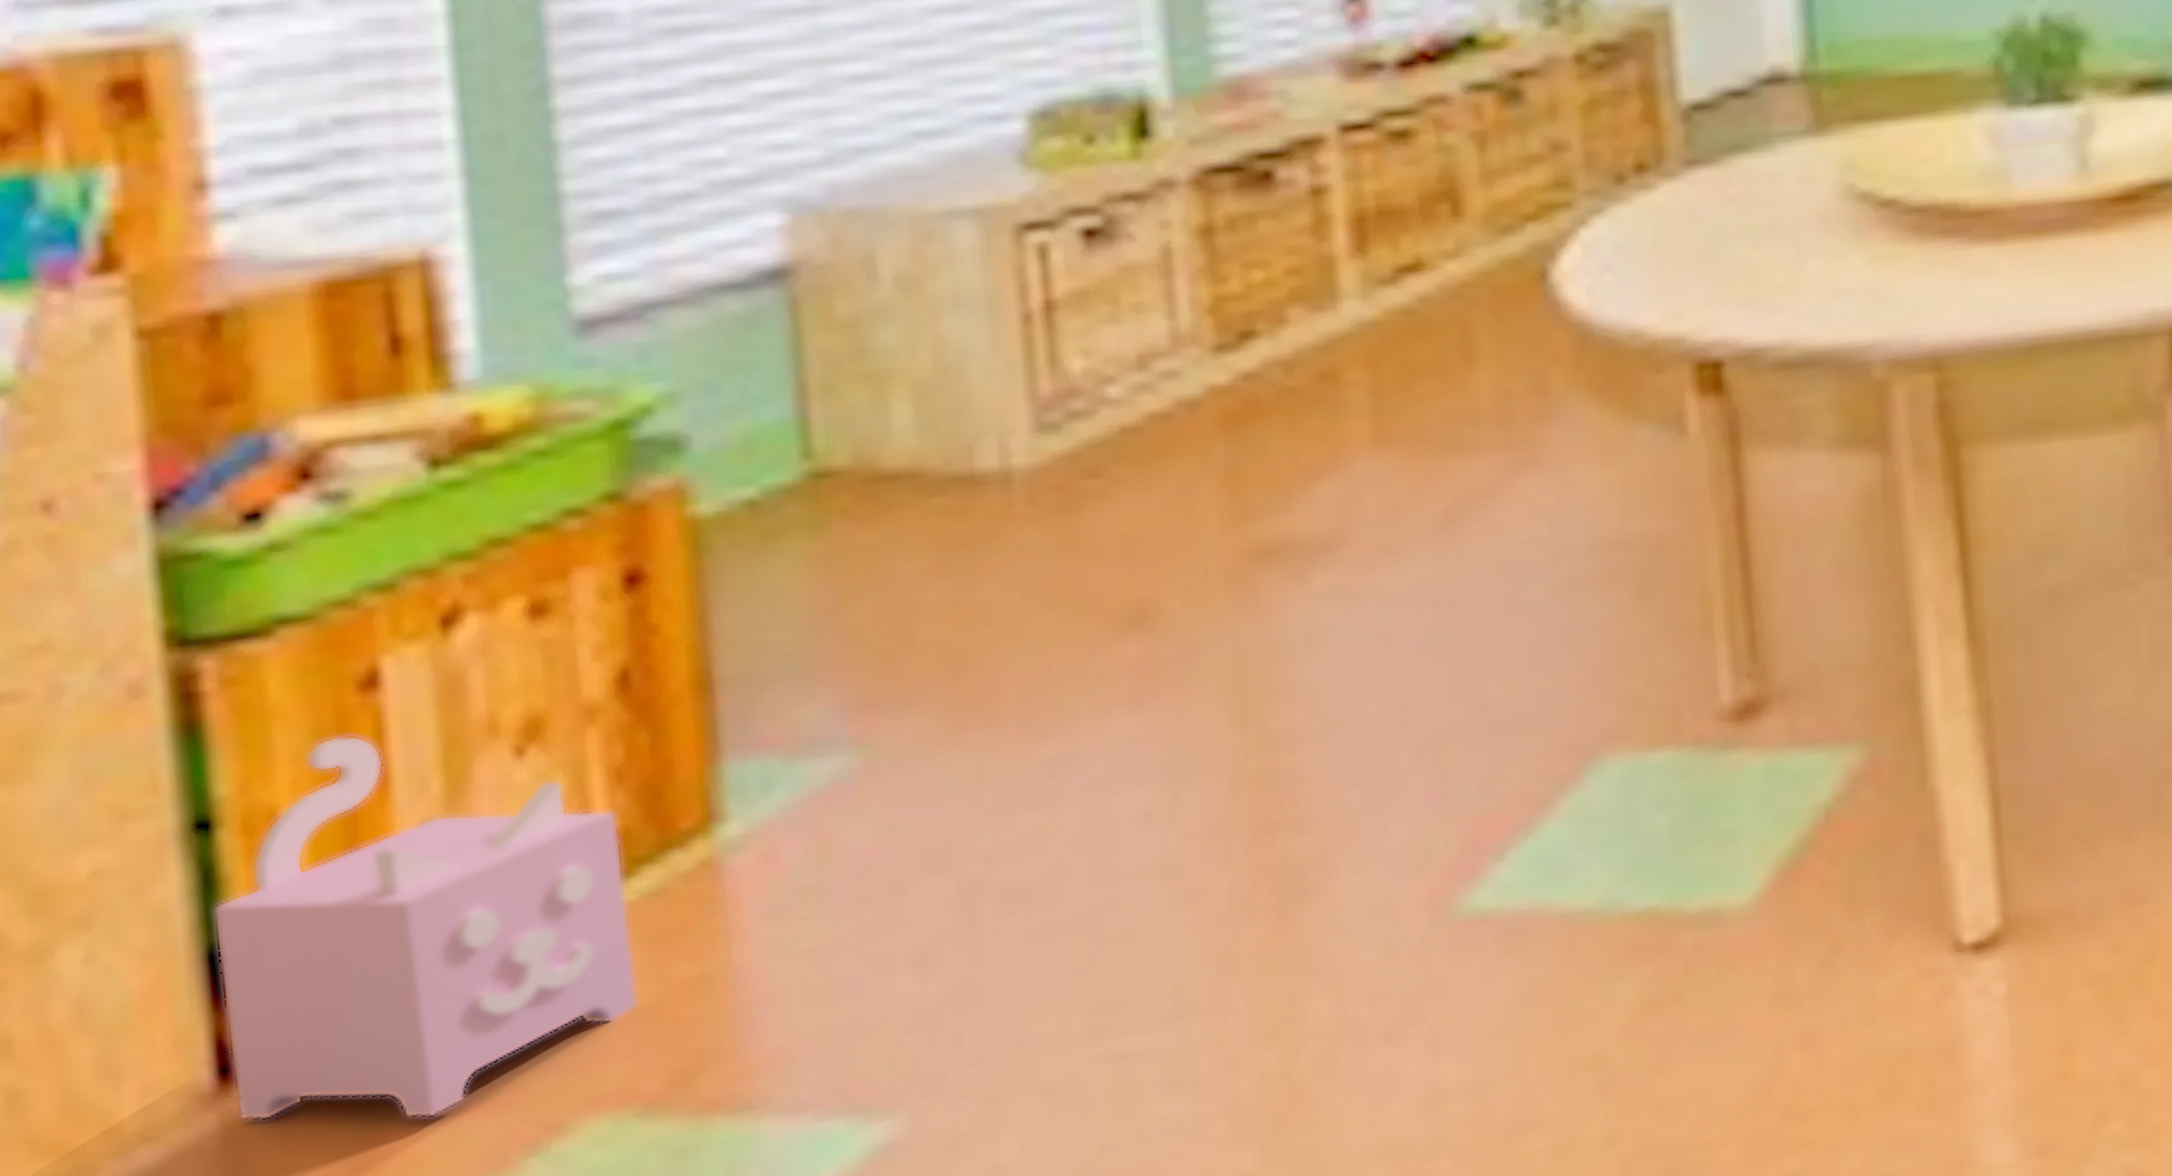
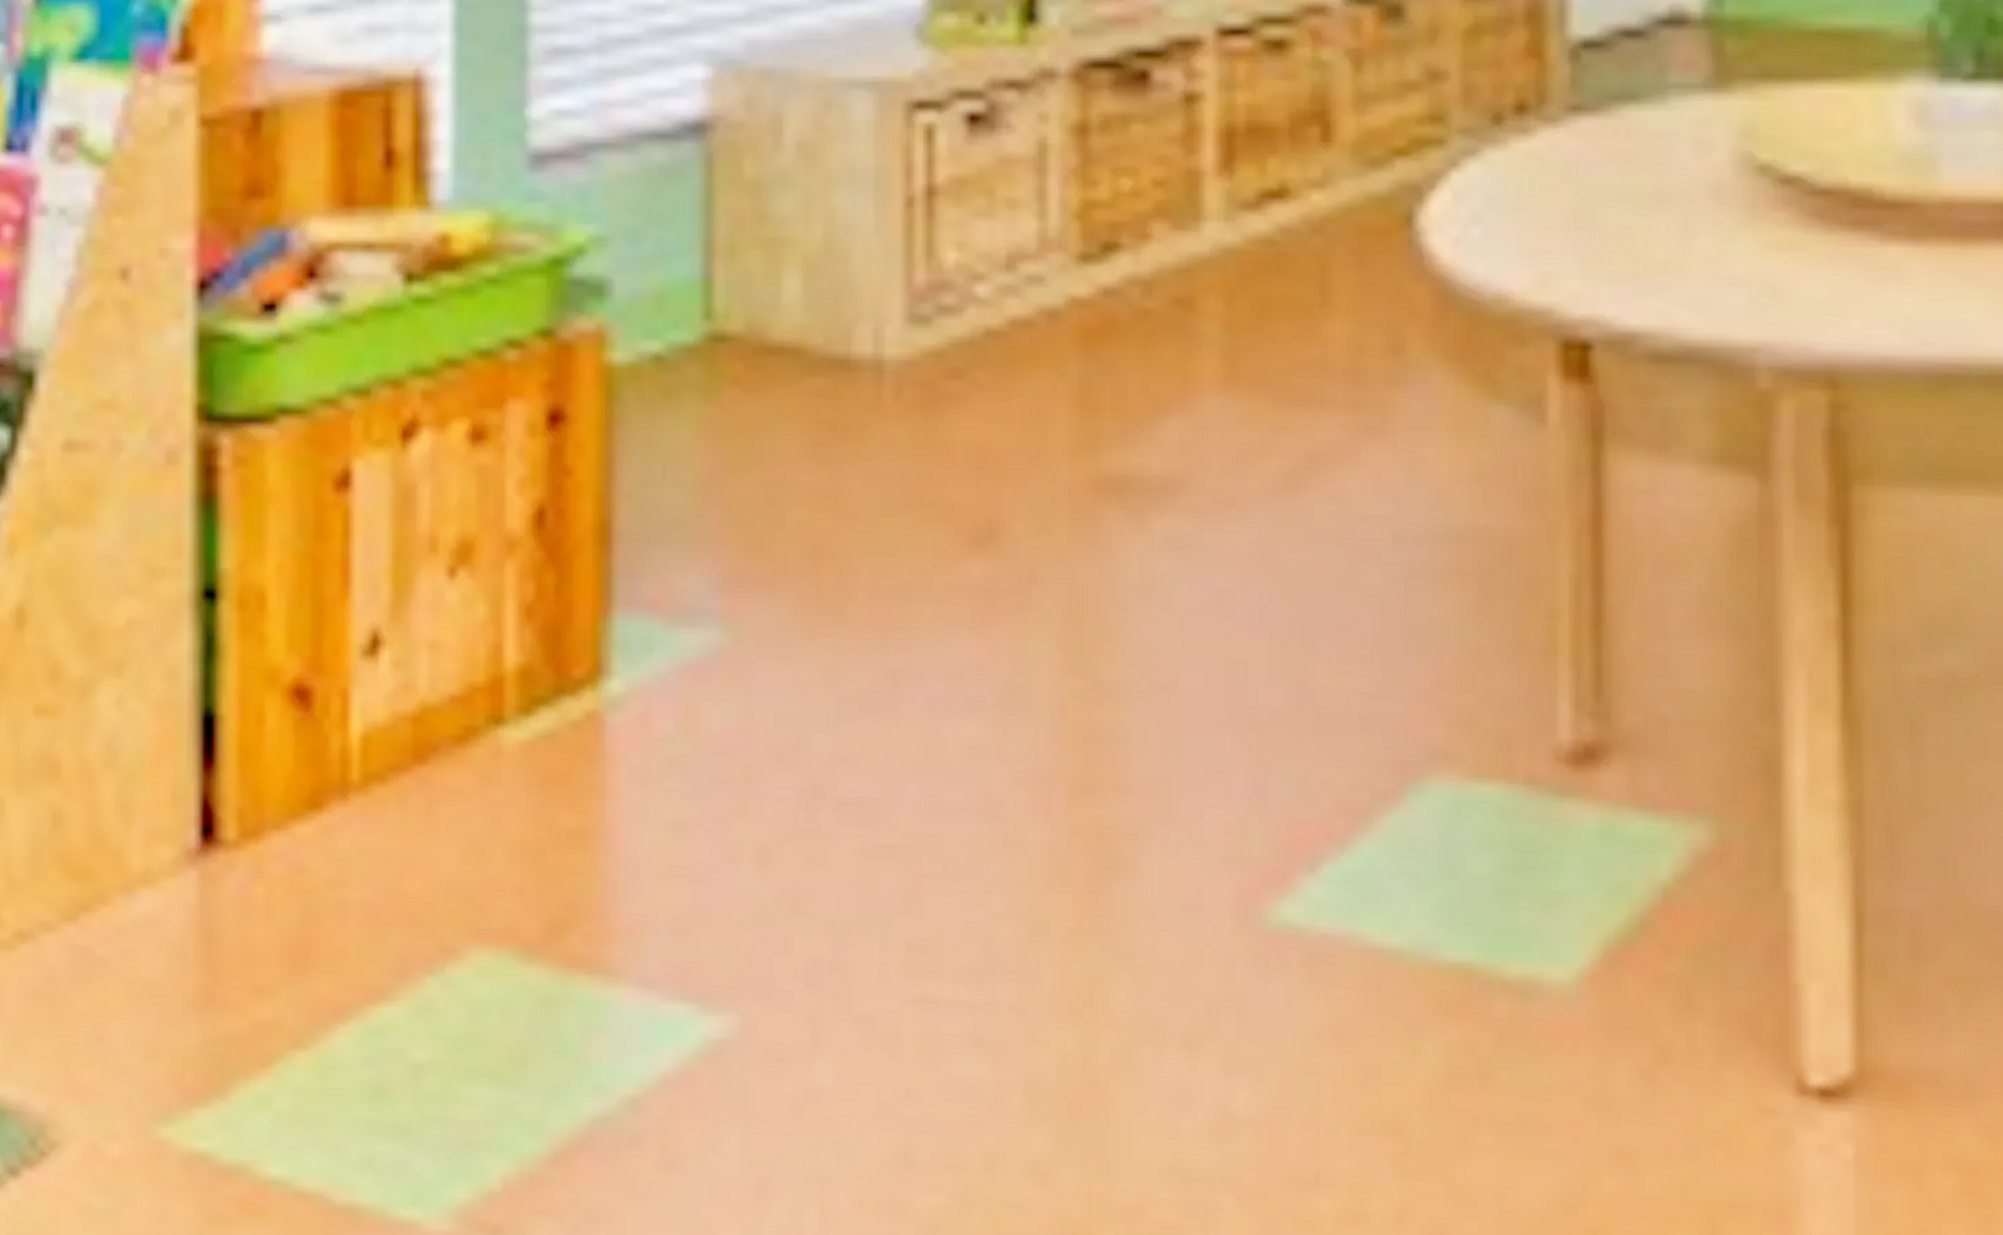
toy box: present [213,734,639,1122] -> none [210,529,527,917]

